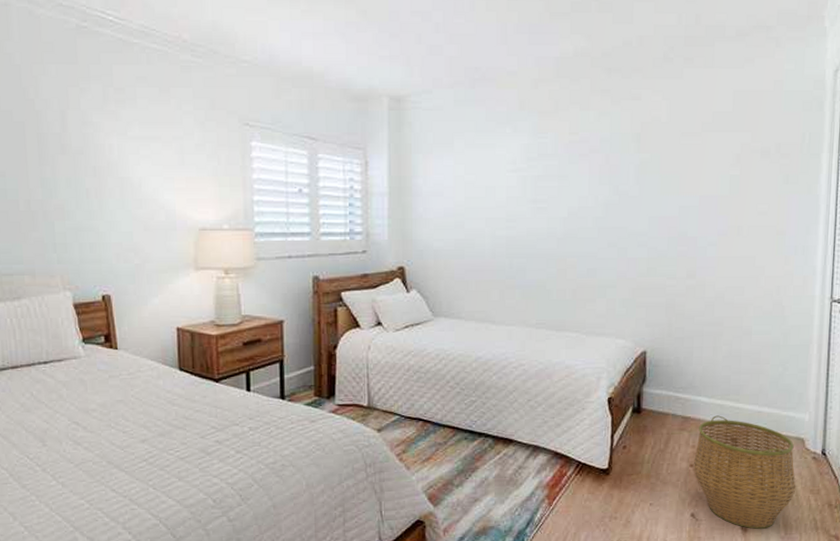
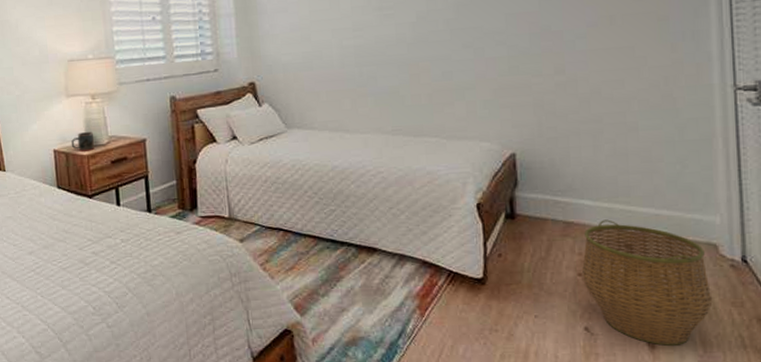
mug: none [197,310,226,331] -> present [71,132,95,152]

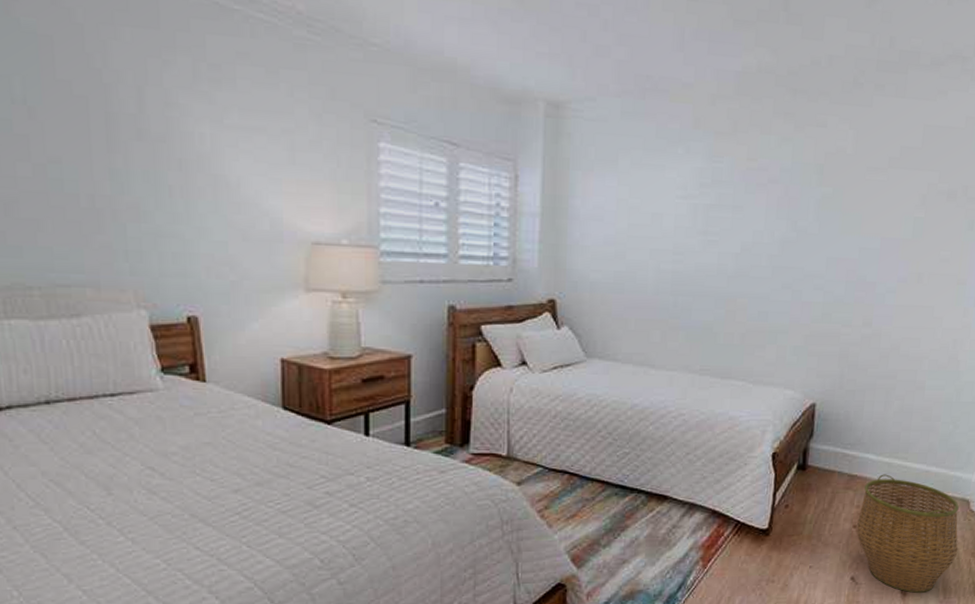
mug: present [71,132,95,152] -> none [307,339,341,364]

